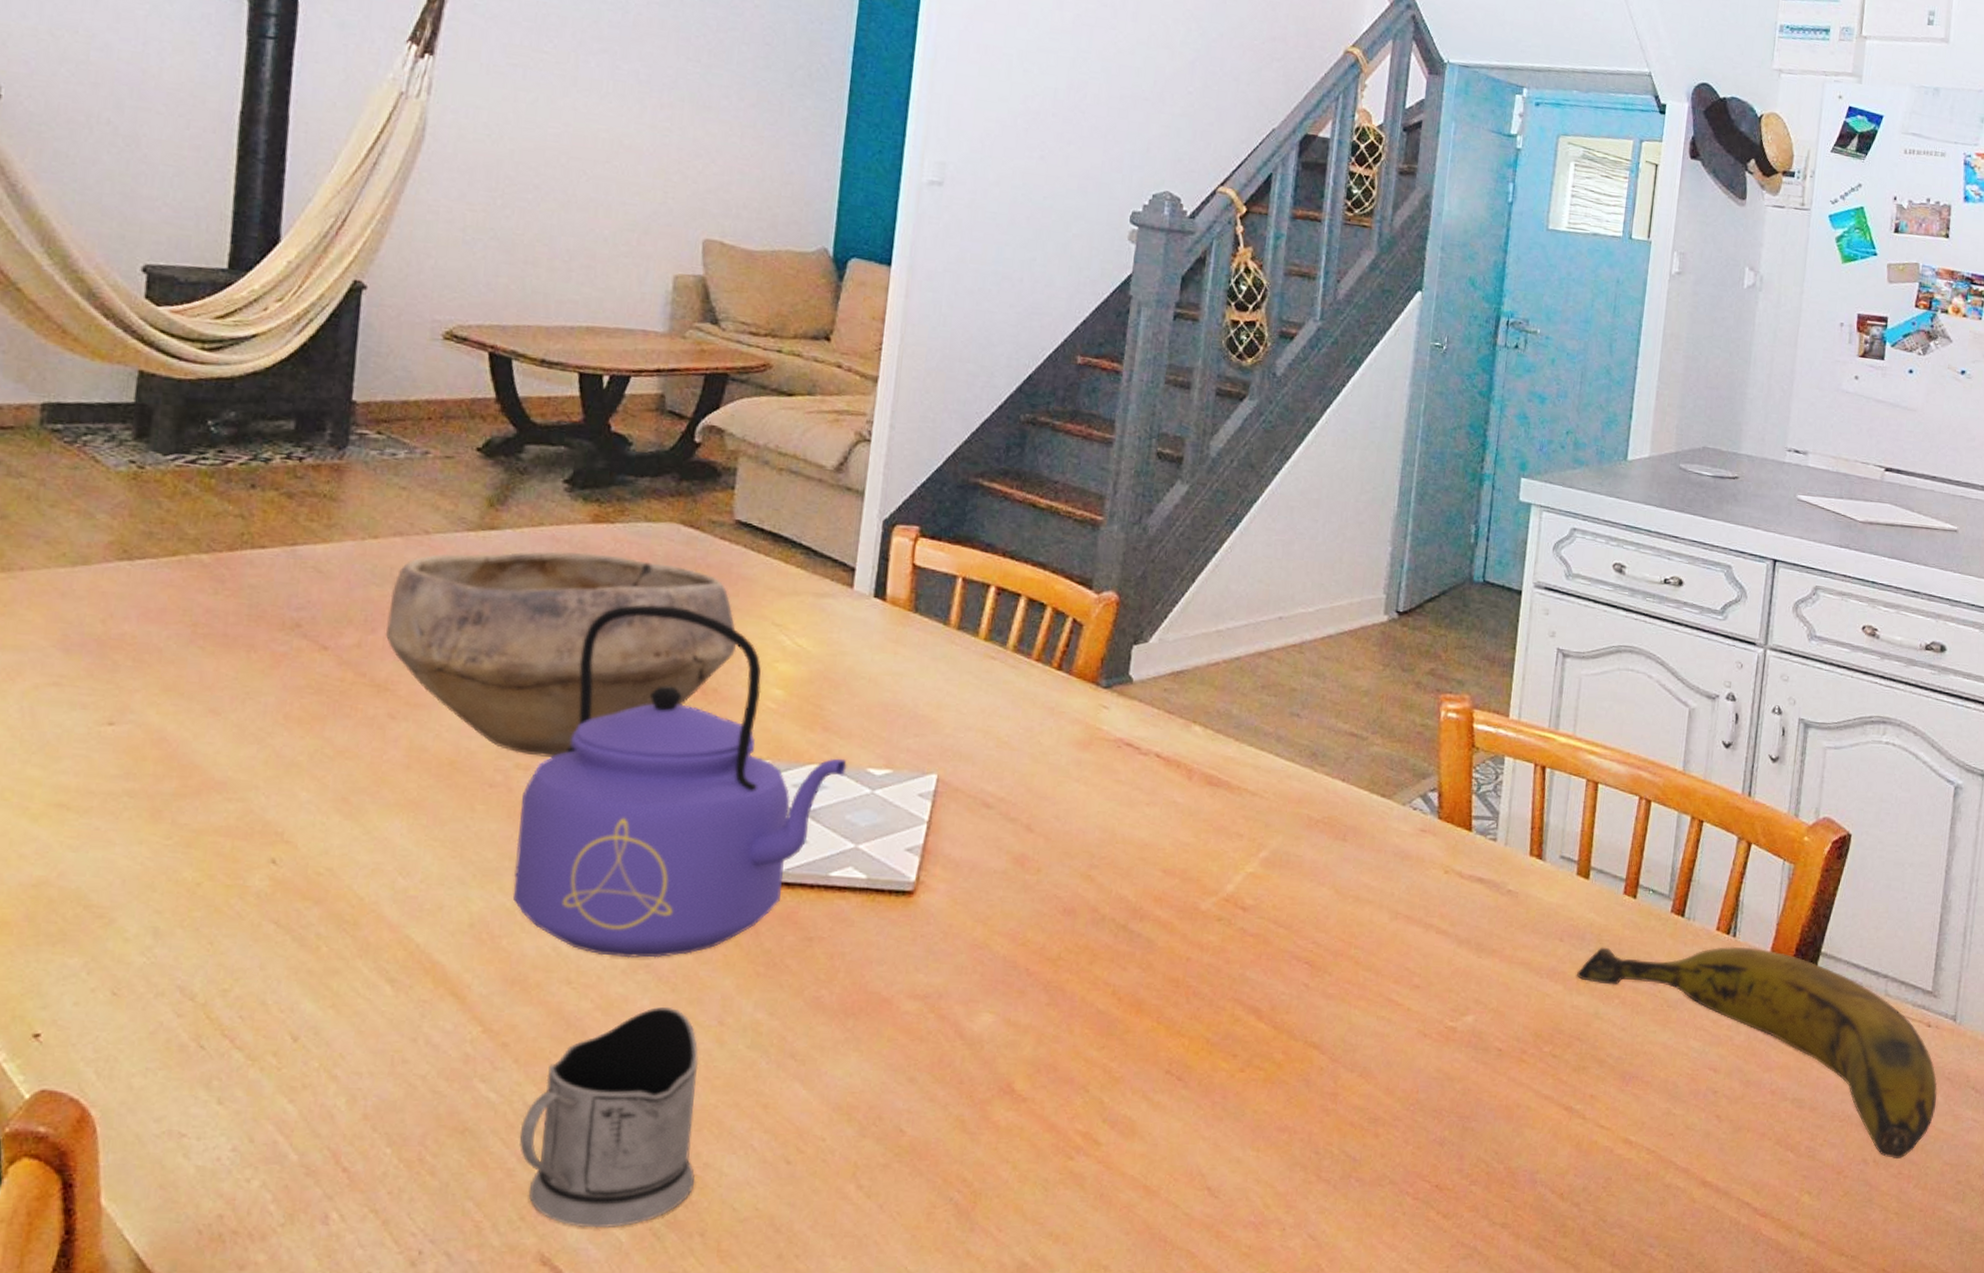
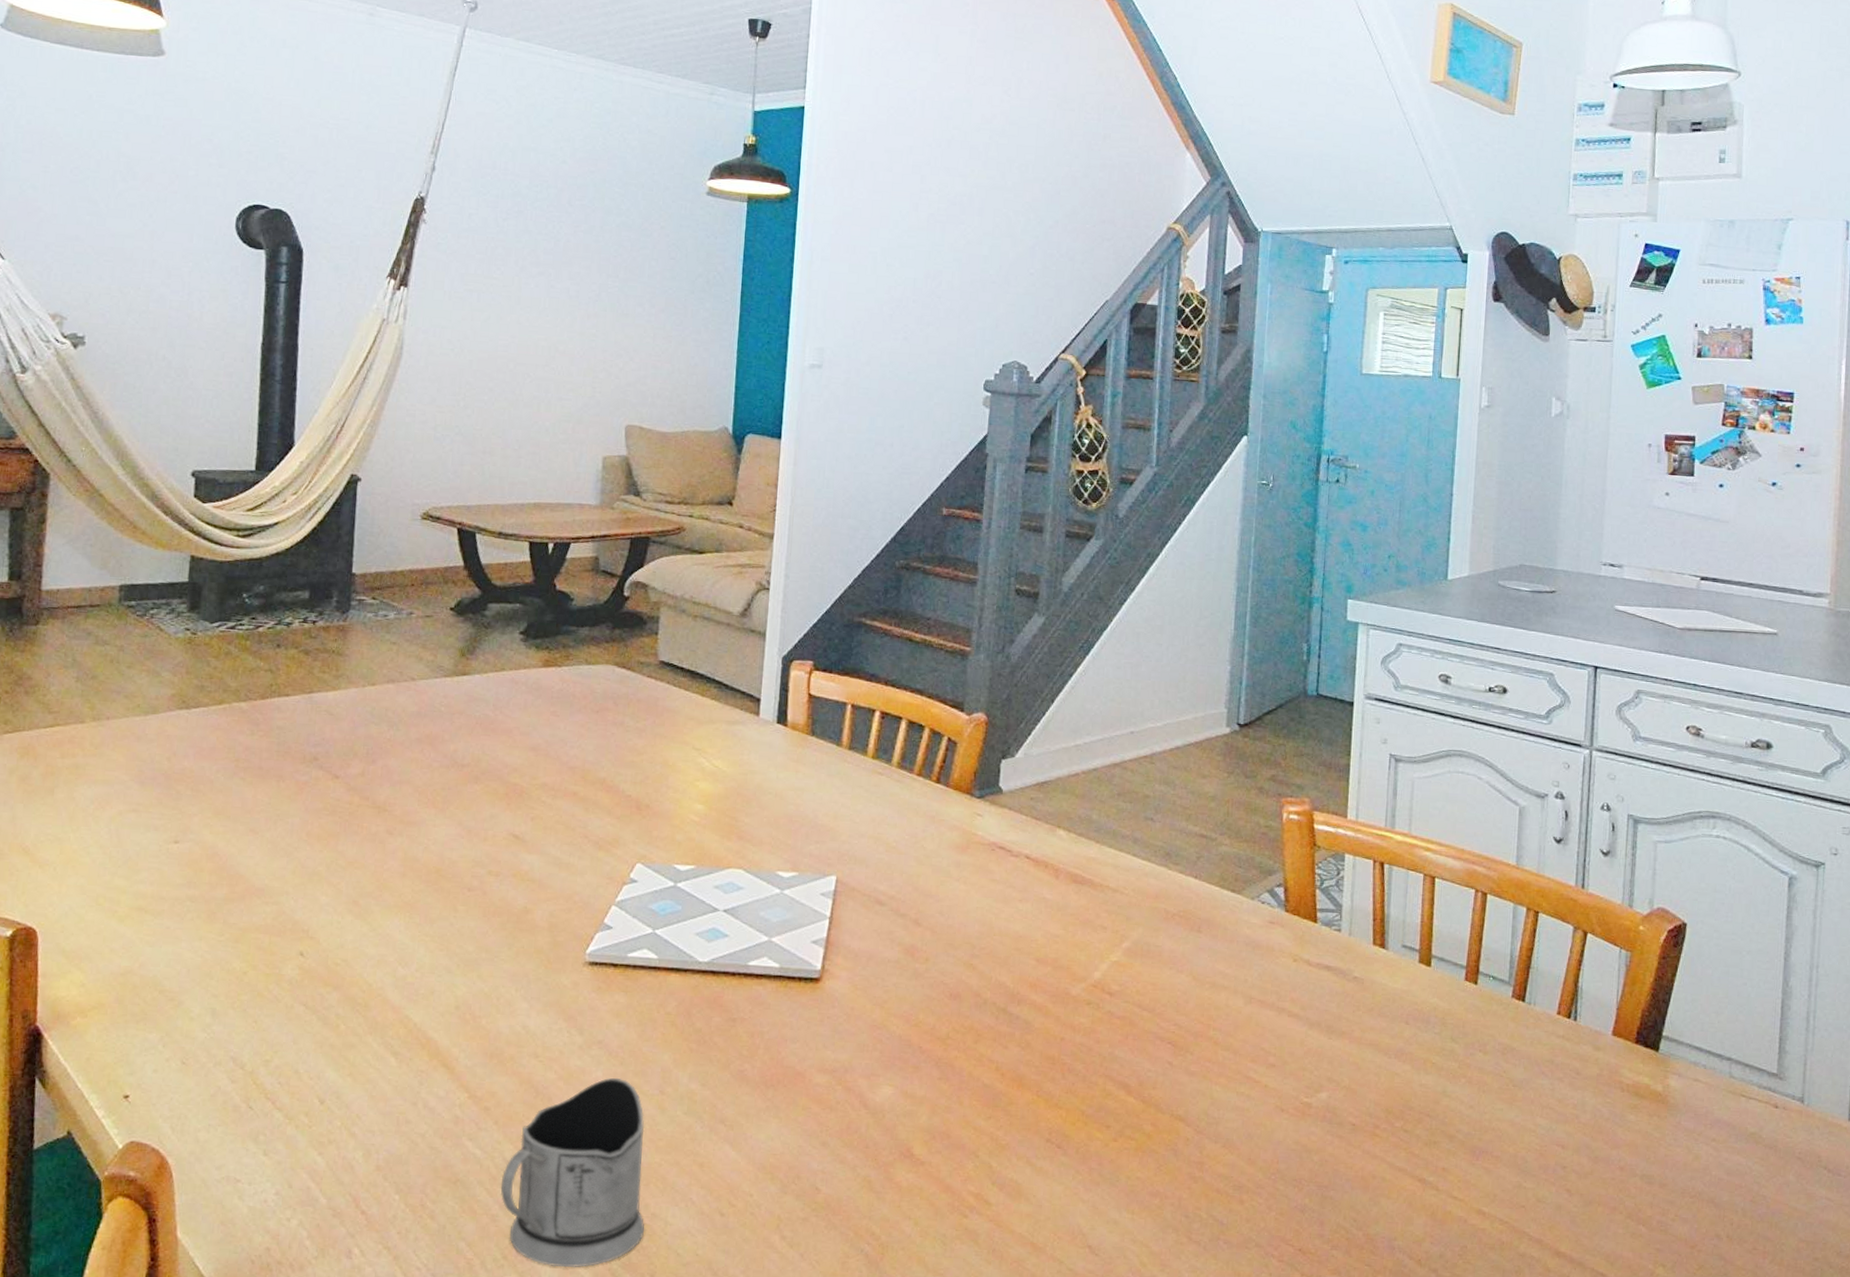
bowl: present [385,551,737,757] -> none [383,692,665,865]
kettle: present [512,605,847,959] -> none [489,735,760,1036]
banana: present [1576,946,1938,1159] -> none [1423,1029,1789,1235]

